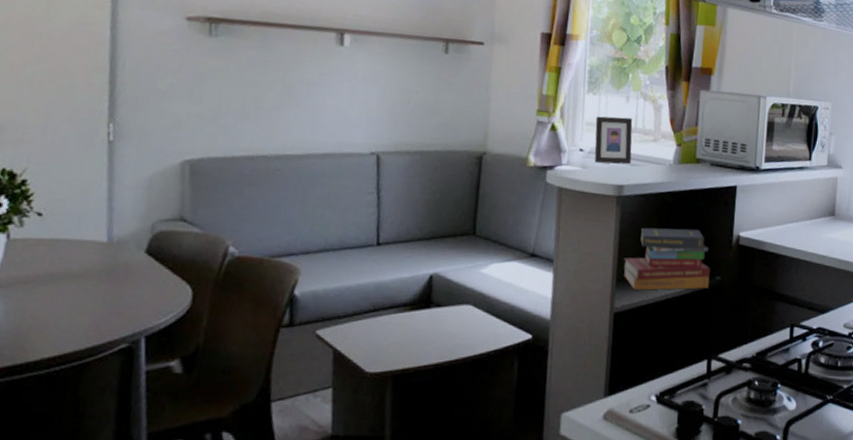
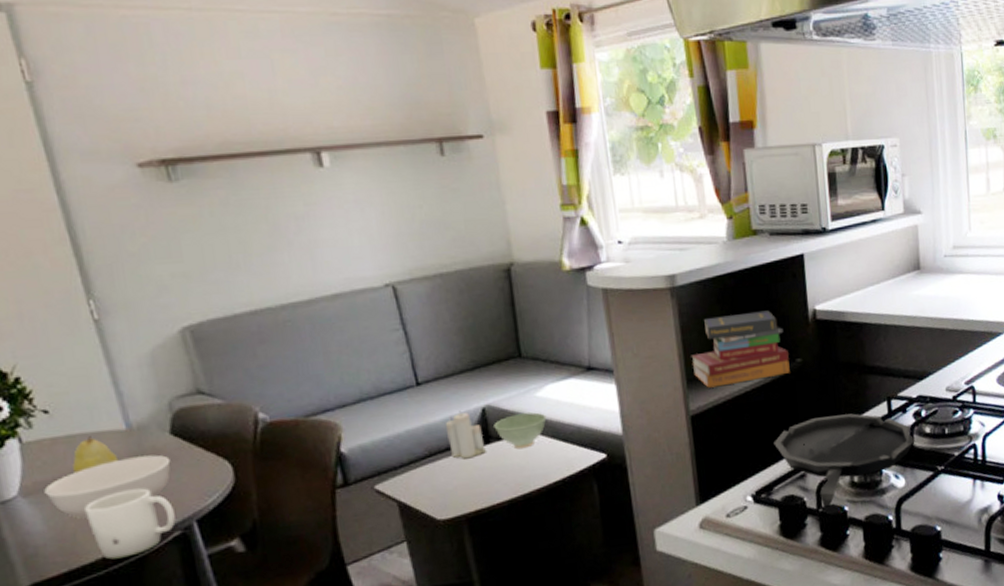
bowl: none [14,268,139,319] -> present [44,454,171,520]
mug: none [44,297,128,361] -> present [83,488,176,560]
fruit: none [47,243,92,275] -> present [72,436,119,474]
candle: none [393,274,426,319] -> present [445,410,486,459]
bowl: none [437,286,486,318] -> present [494,412,547,449]
picture frame: present [594,116,633,165] -> none [629,196,679,255]
frying pan: none [684,333,810,419] -> present [774,413,915,508]

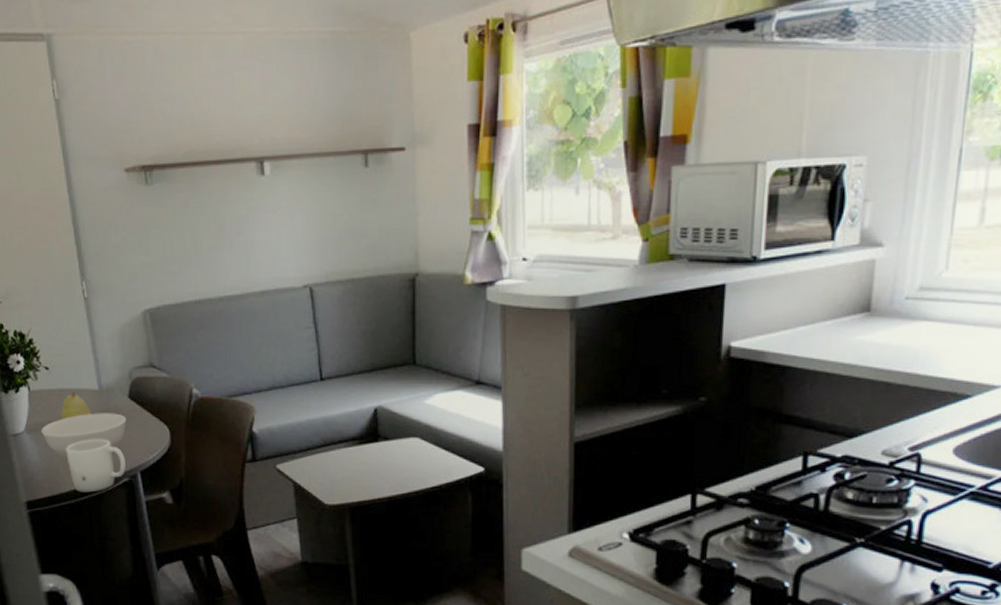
candle: present [445,410,486,459] -> none [340,408,373,453]
bowl: present [494,412,547,449] -> none [383,418,432,451]
books: present [691,310,790,388] -> none [583,342,692,417]
frying pan: present [774,413,915,508] -> none [661,463,832,561]

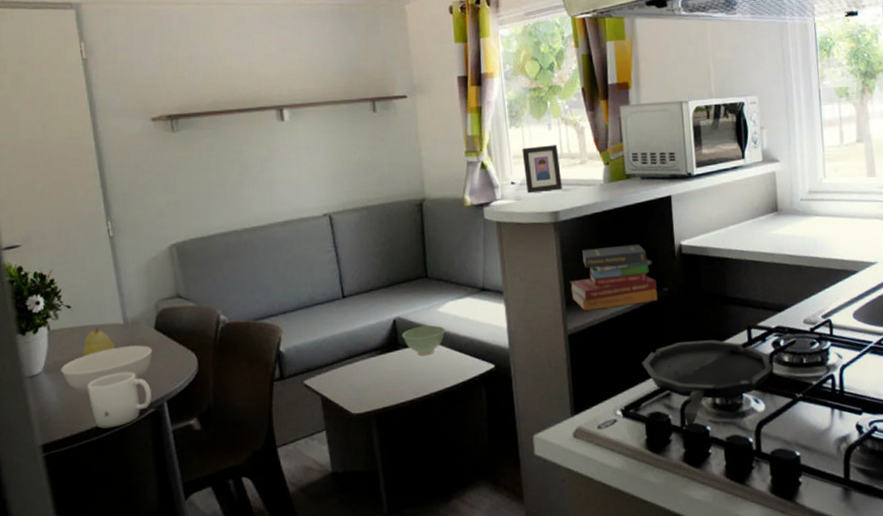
bowl: none [383,418,432,451] -> present [402,325,446,356]
picture frame: none [539,214,586,273] -> present [522,145,562,194]
books: none [583,342,692,417] -> present [570,244,658,311]
frying pan: none [661,463,832,561] -> present [642,340,774,427]

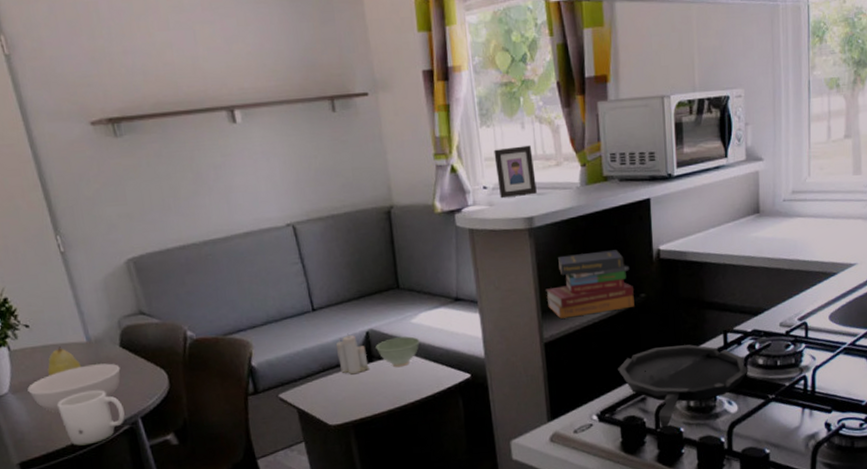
candle: none [363,321,394,362] -> present [335,333,369,375]

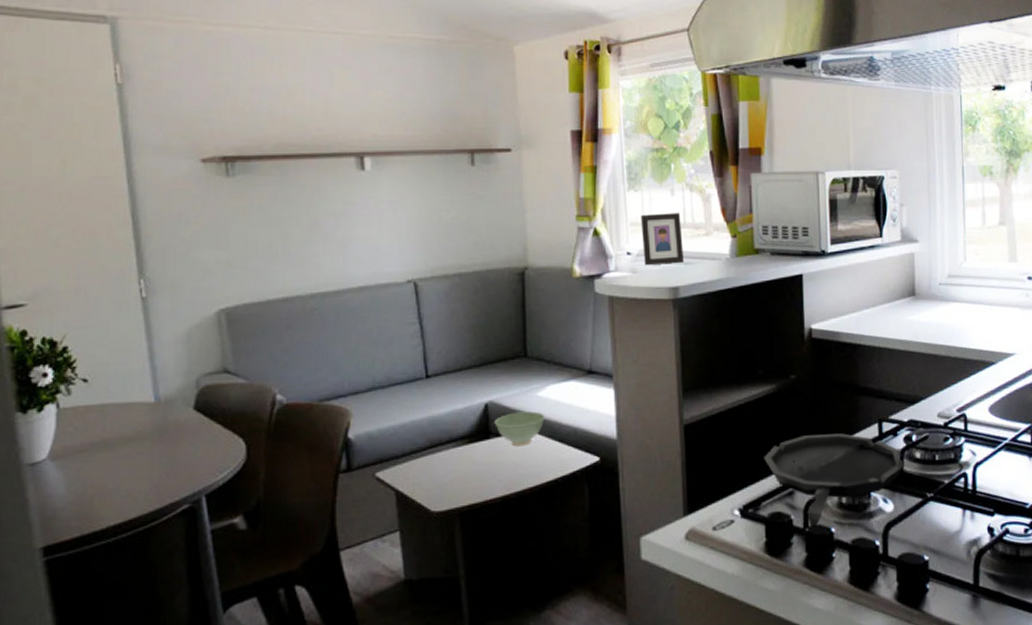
bowl: present [27,363,121,413] -> none [71,428,190,486]
fruit: present [47,346,82,376] -> none [101,406,143,441]
mug: present [56,390,125,446] -> none [104,460,186,528]
candle: present [335,333,369,375] -> none [448,405,484,453]
books: present [546,249,635,319] -> none [688,326,784,399]

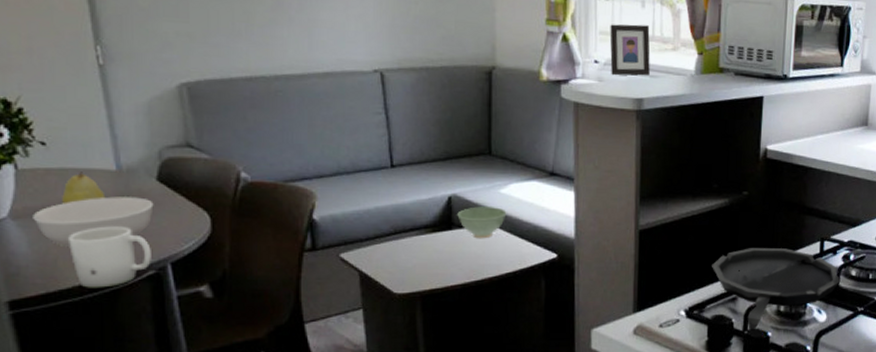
bowl: none [71,428,190,486] -> present [33,196,154,248]
fruit: none [101,406,143,441] -> present [62,172,106,205]
mug: none [104,460,186,528] -> present [67,226,151,288]

